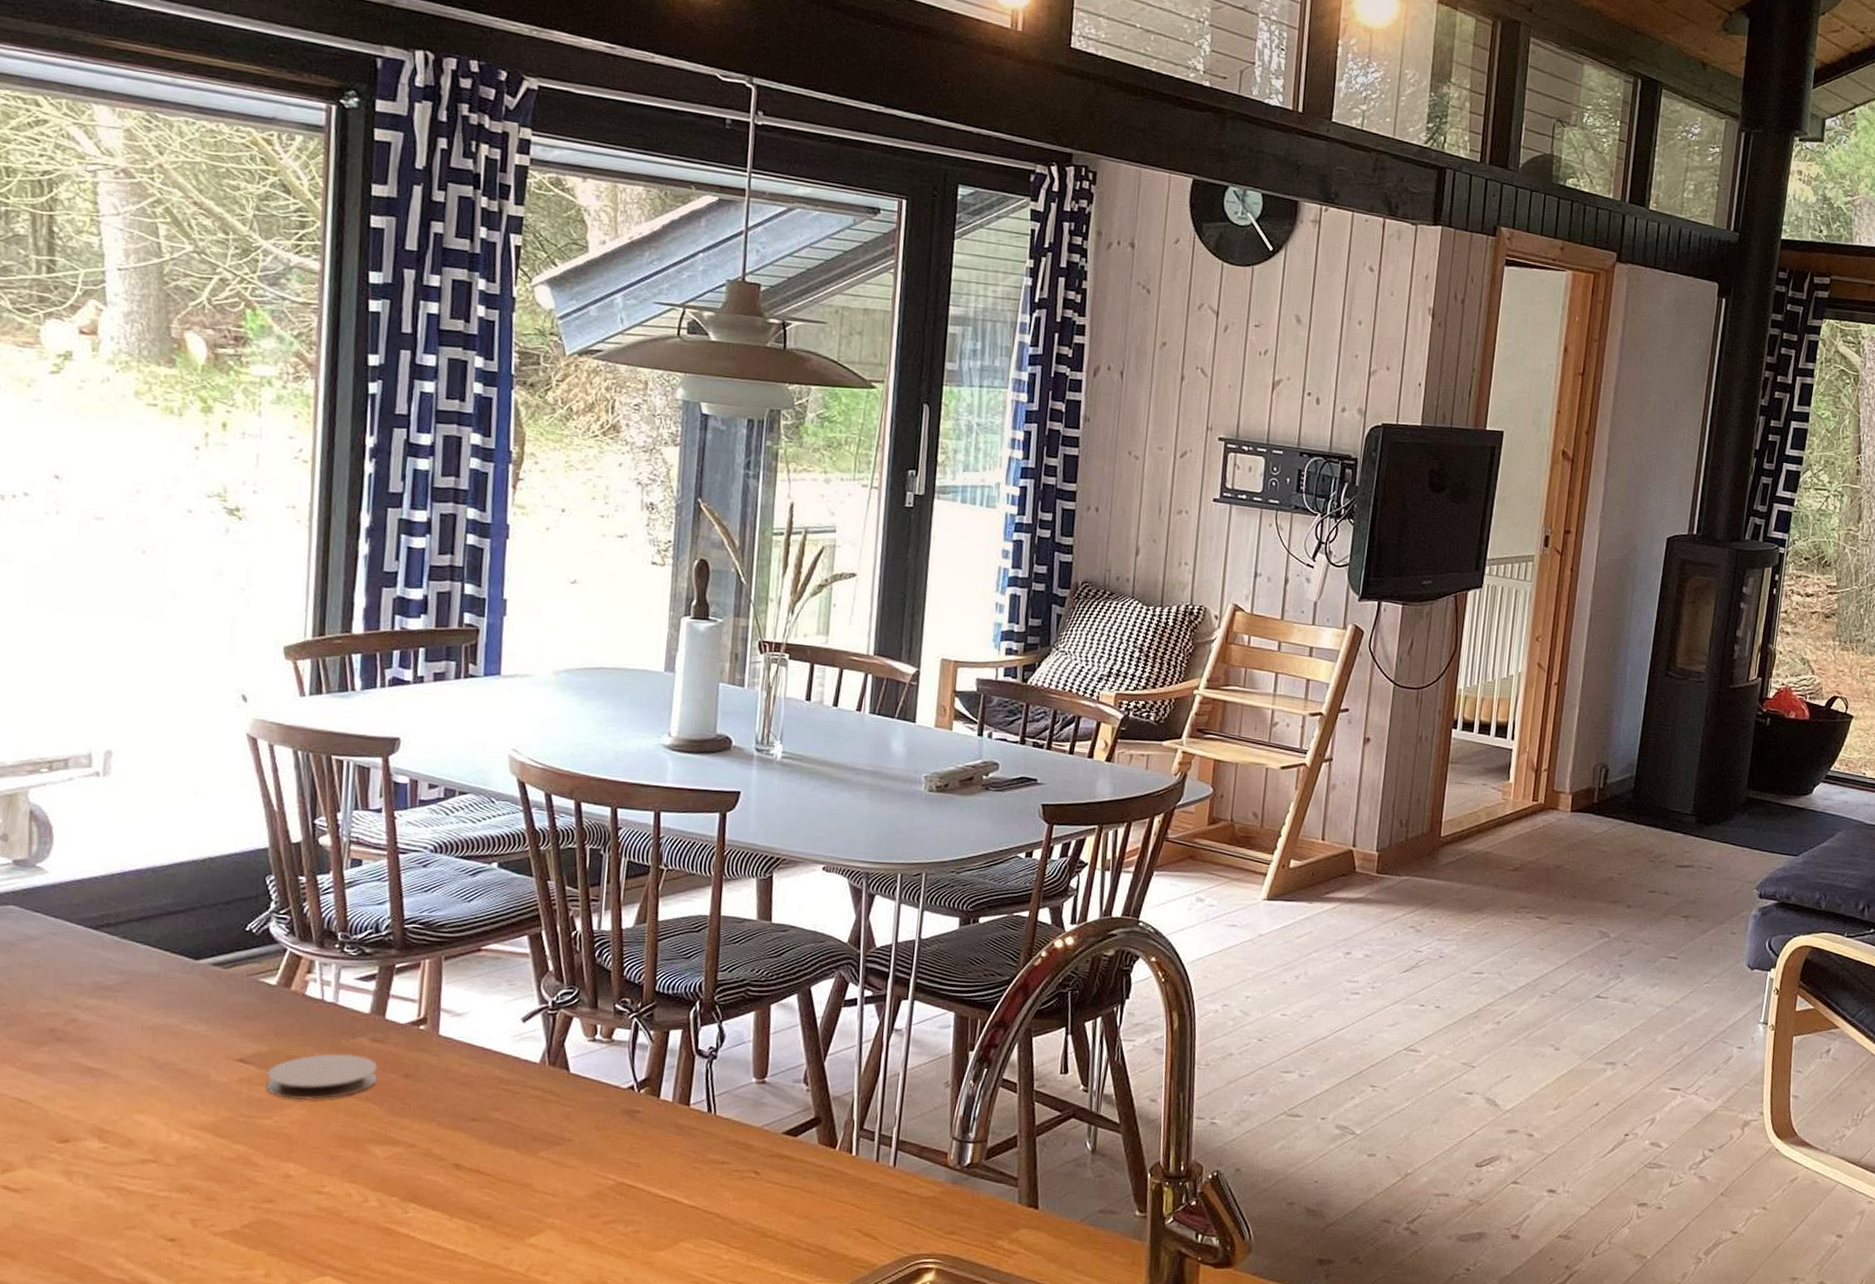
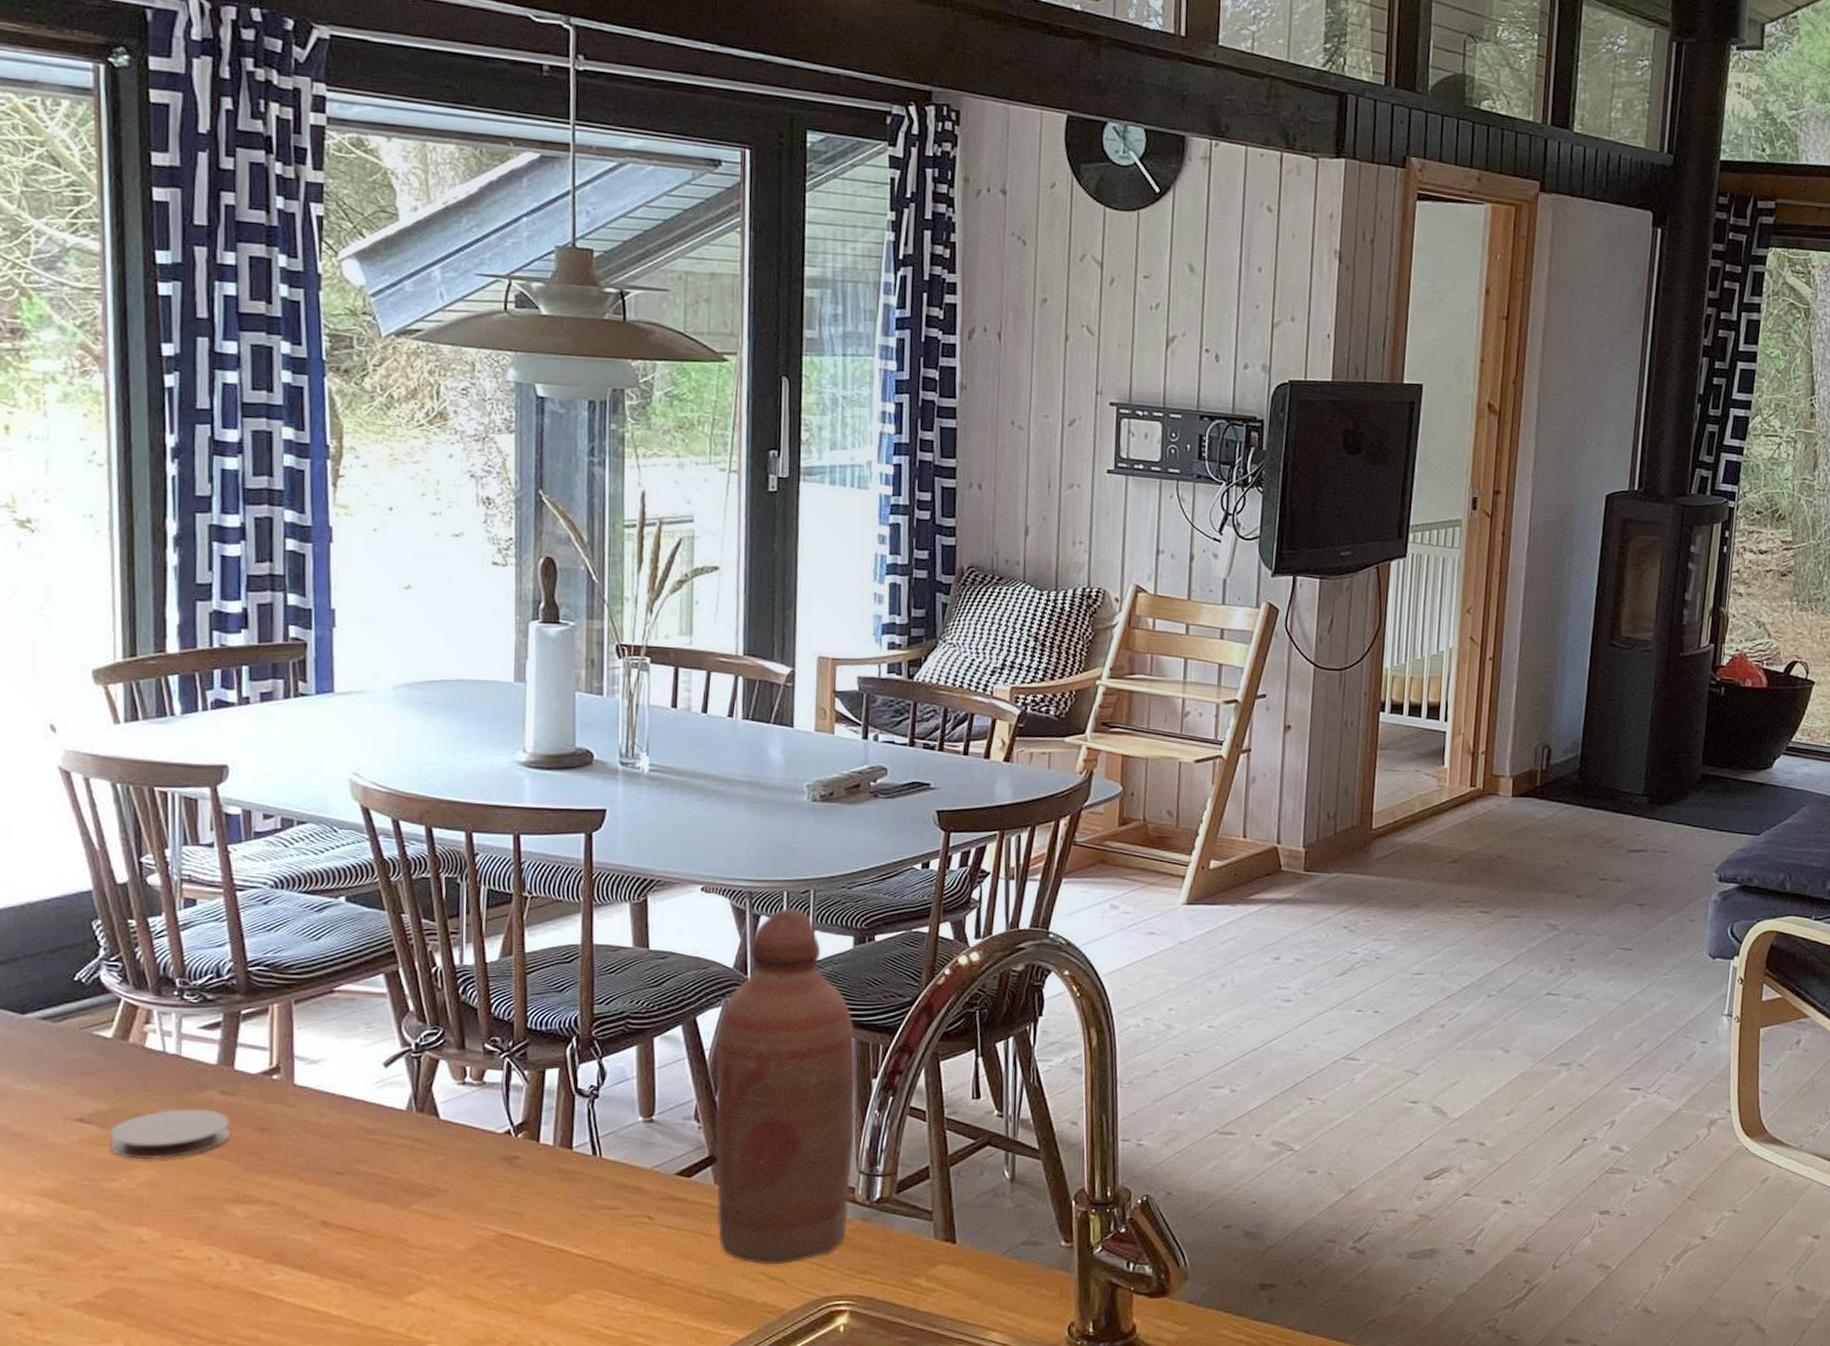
bottle: none [818,889,956,1223] -> present [714,908,857,1265]

